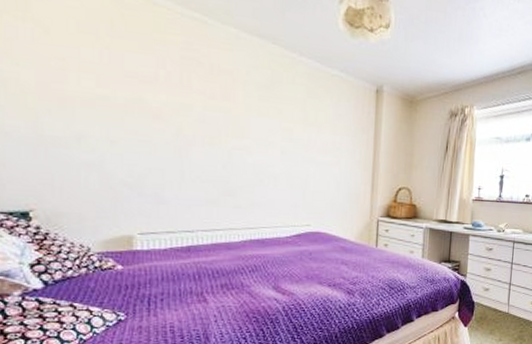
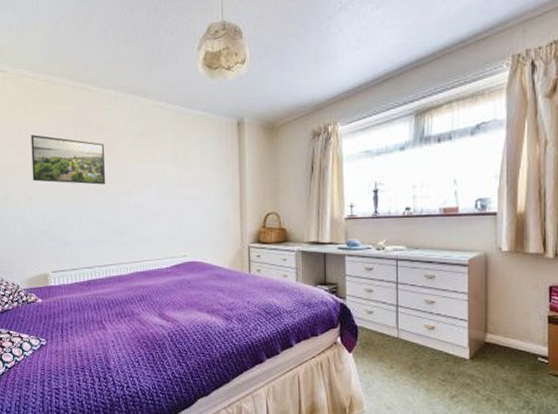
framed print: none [117,63,219,137] -> present [31,135,106,185]

